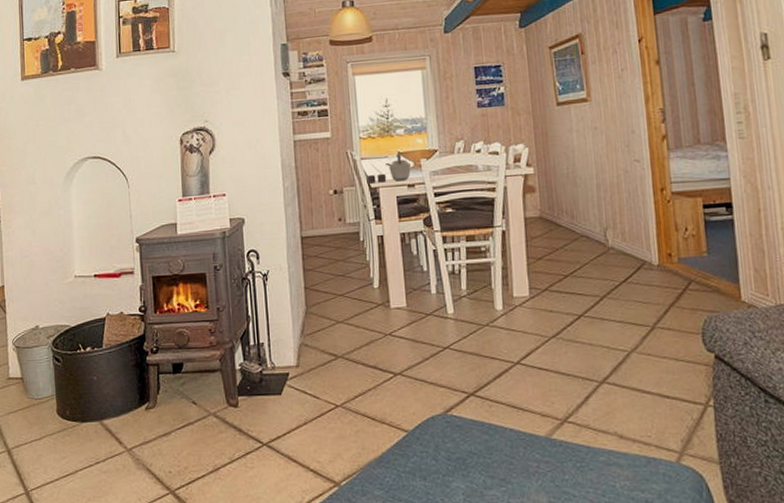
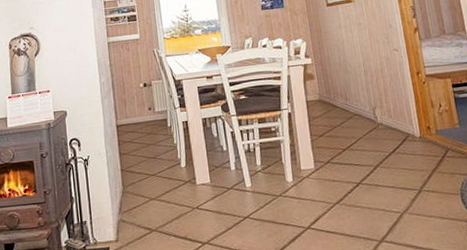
kettle: present [366,151,412,185] -> none [171,49,209,78]

